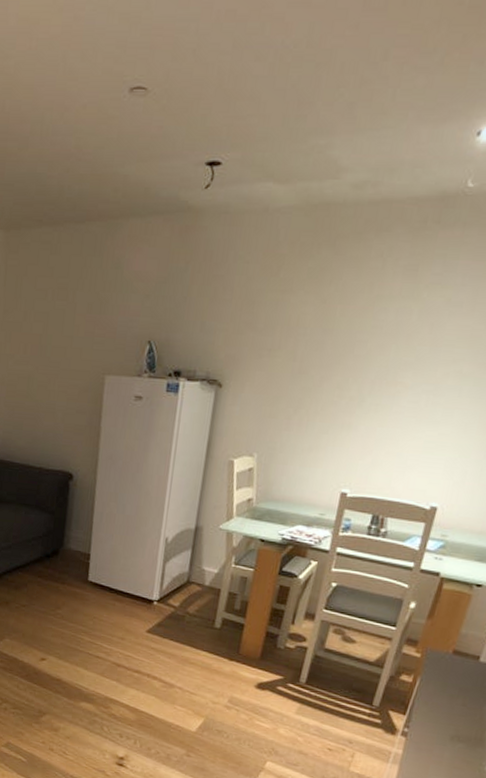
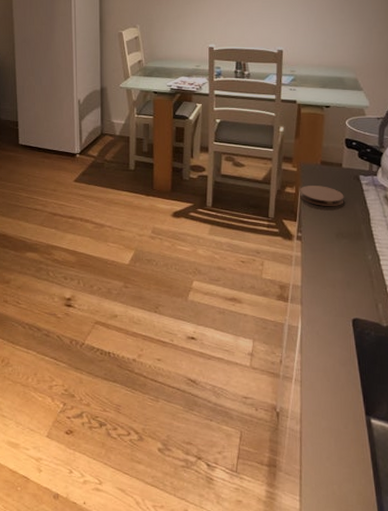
coaster: none [417,676,473,705] -> present [300,186,344,206]

